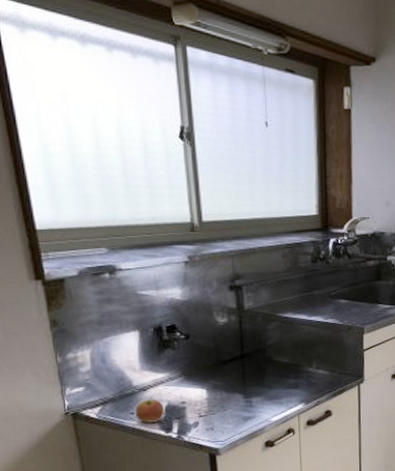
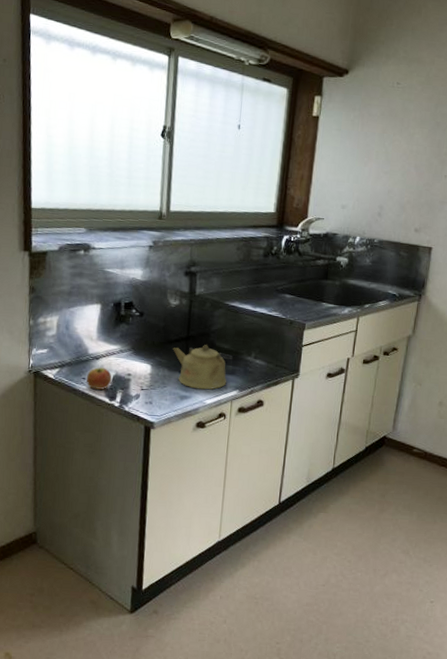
kettle: none [228,361,294,408] -> present [173,345,233,390]

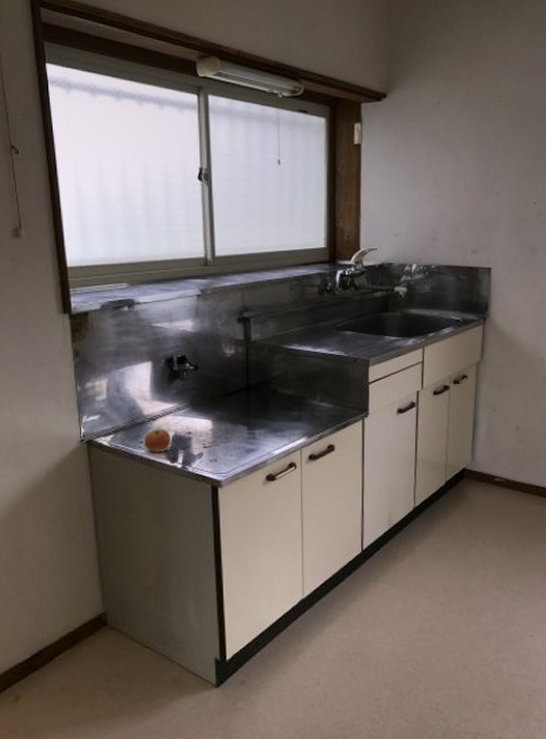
kettle: present [173,345,233,390] -> none [233,393,297,440]

